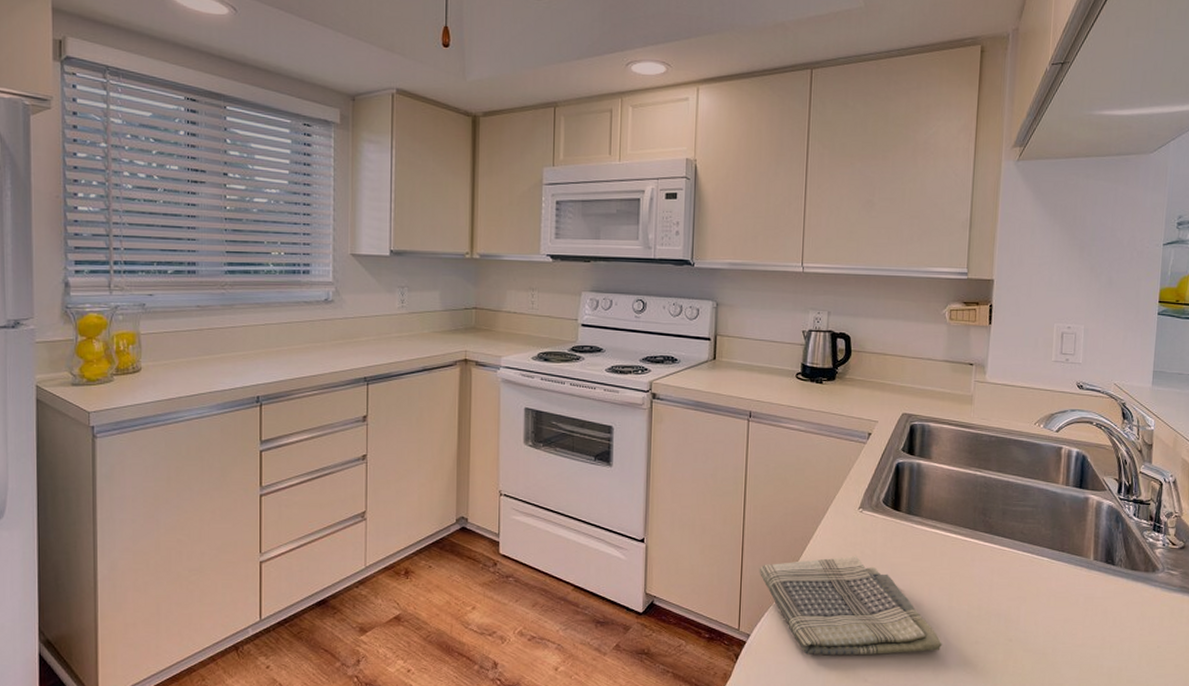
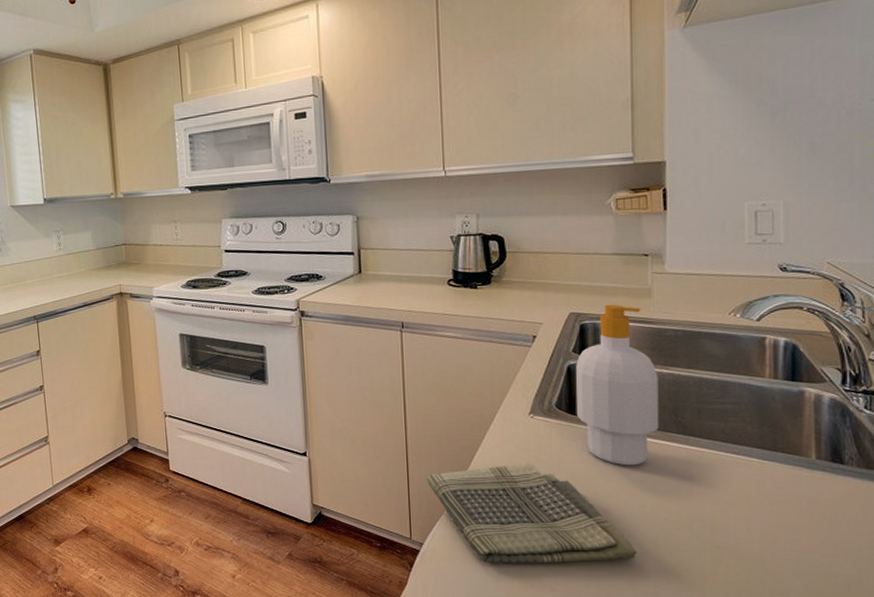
soap bottle: none [900,408,973,562] -> present [575,304,659,466]

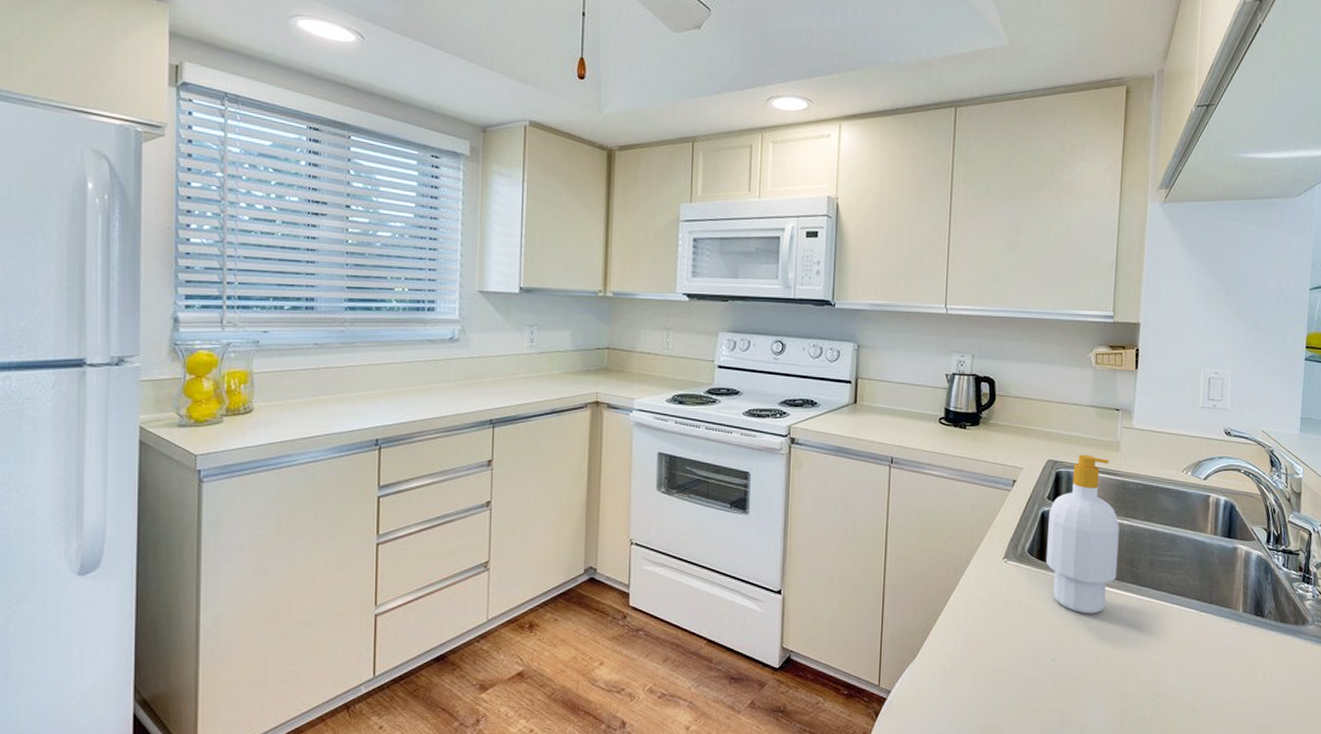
dish towel: present [426,463,637,564] -> none [900,608,1089,713]

